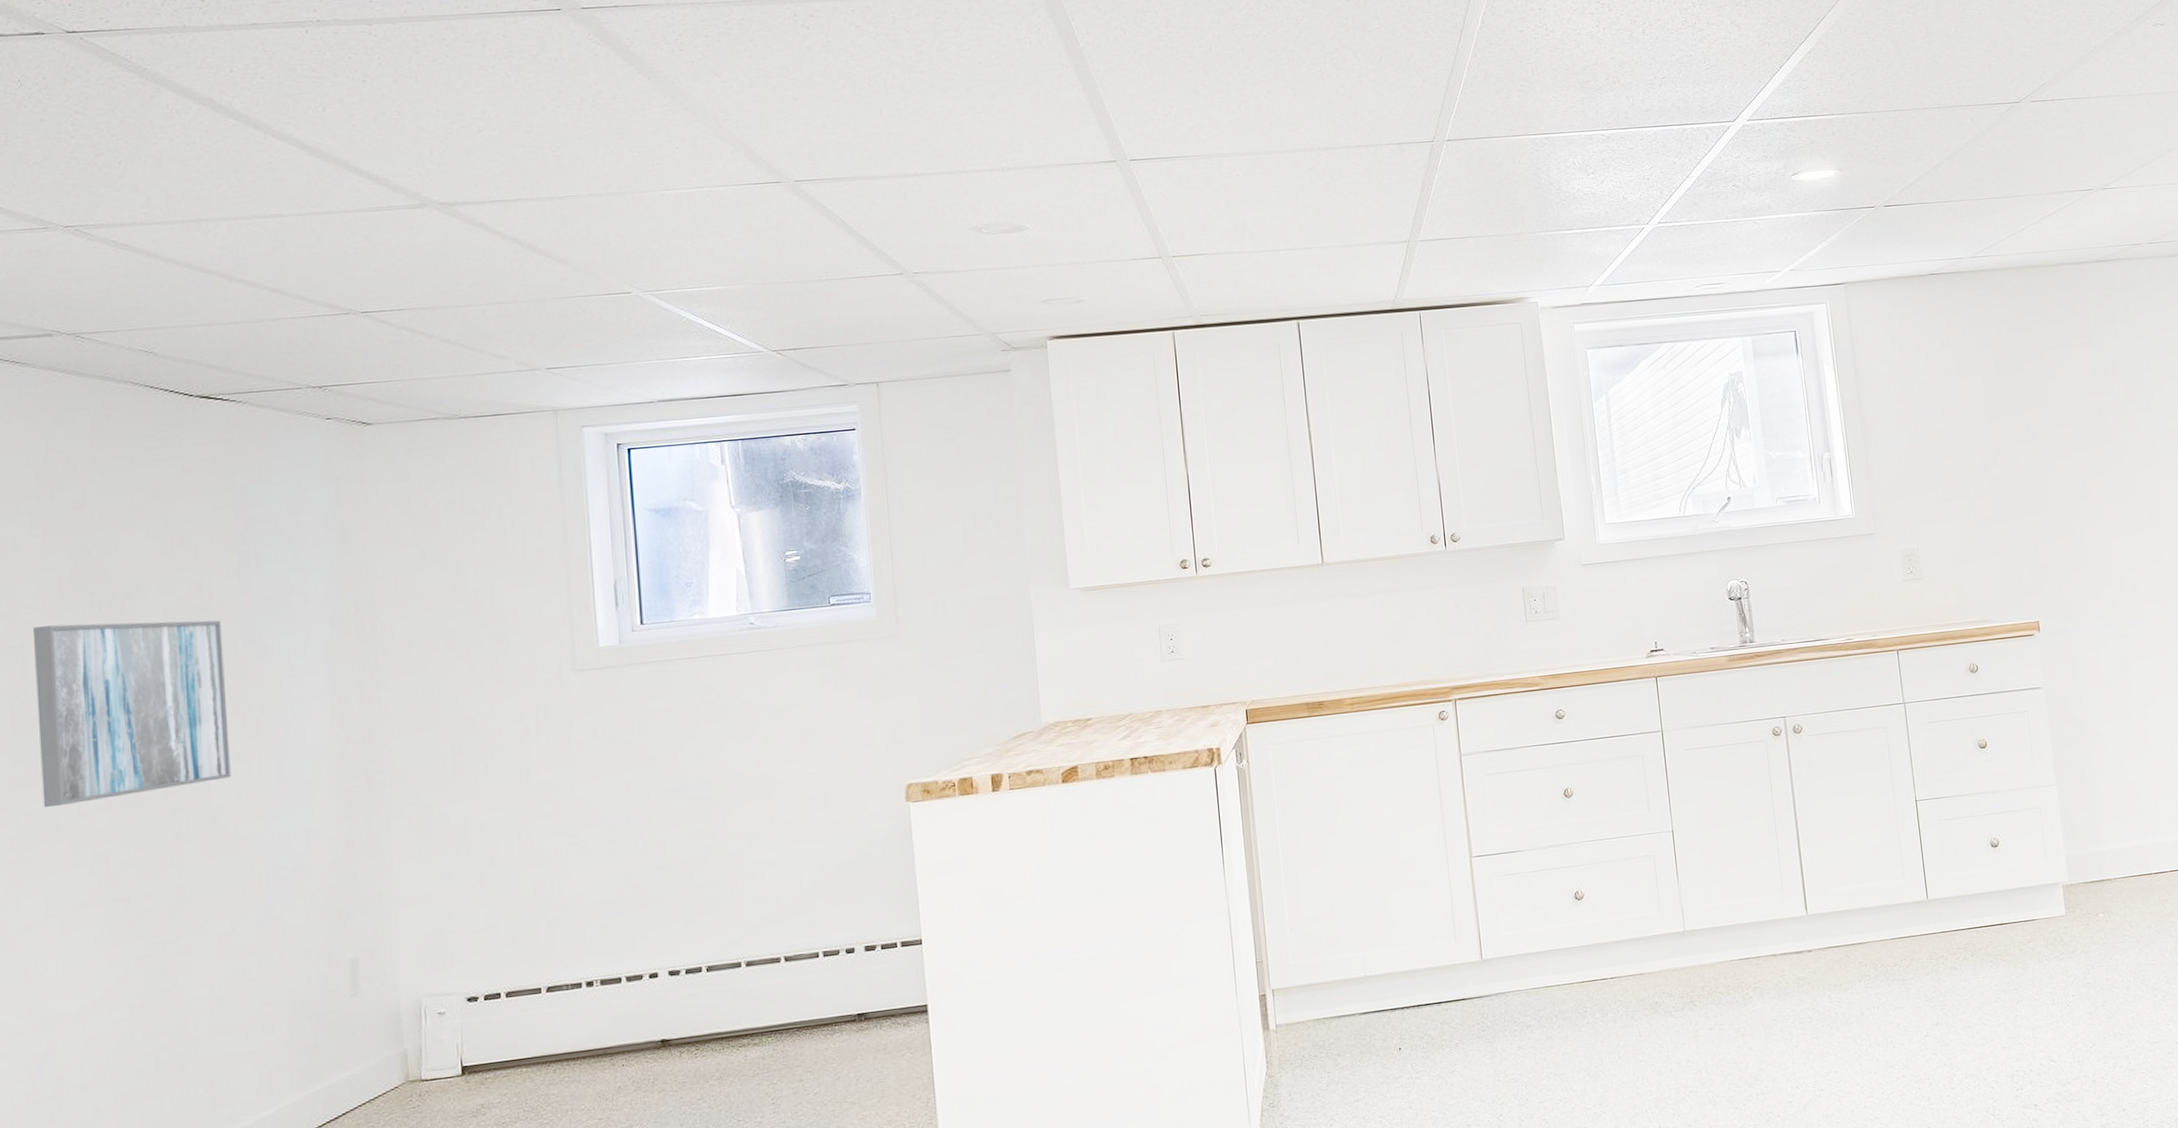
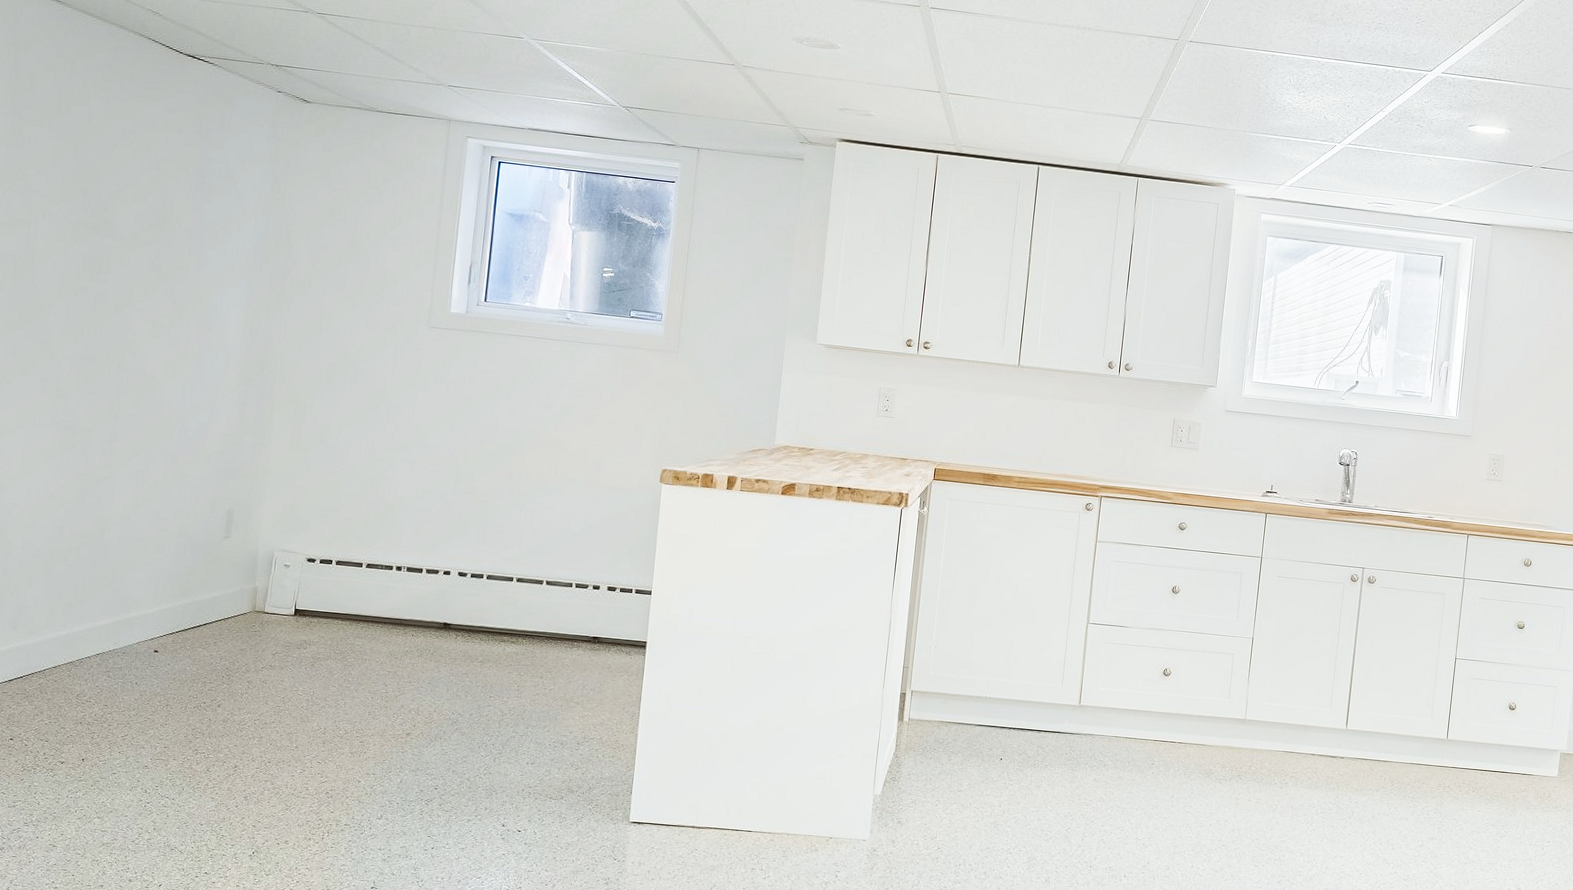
wall art: present [32,620,231,808] -> none [26,208,176,354]

